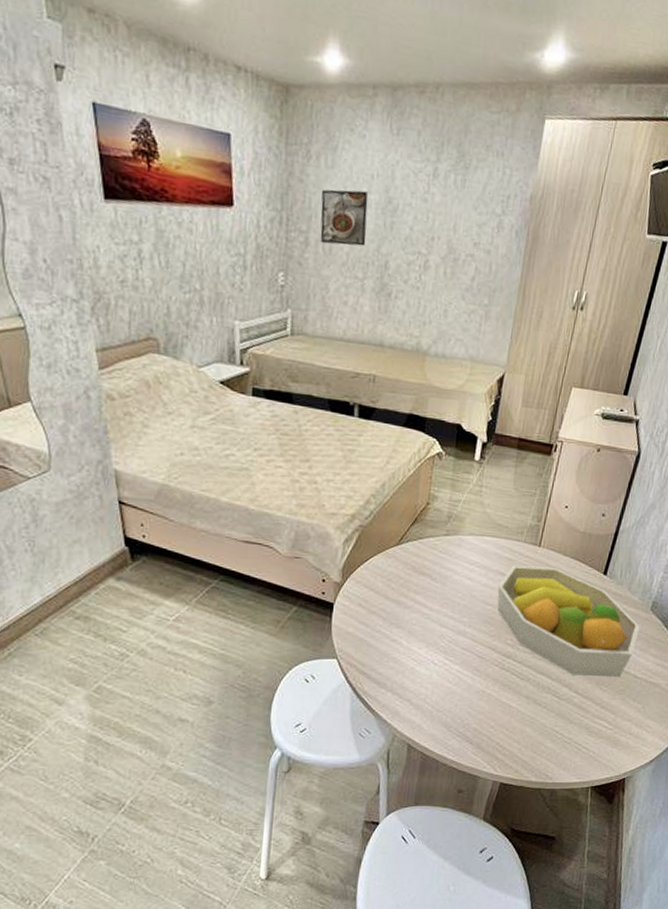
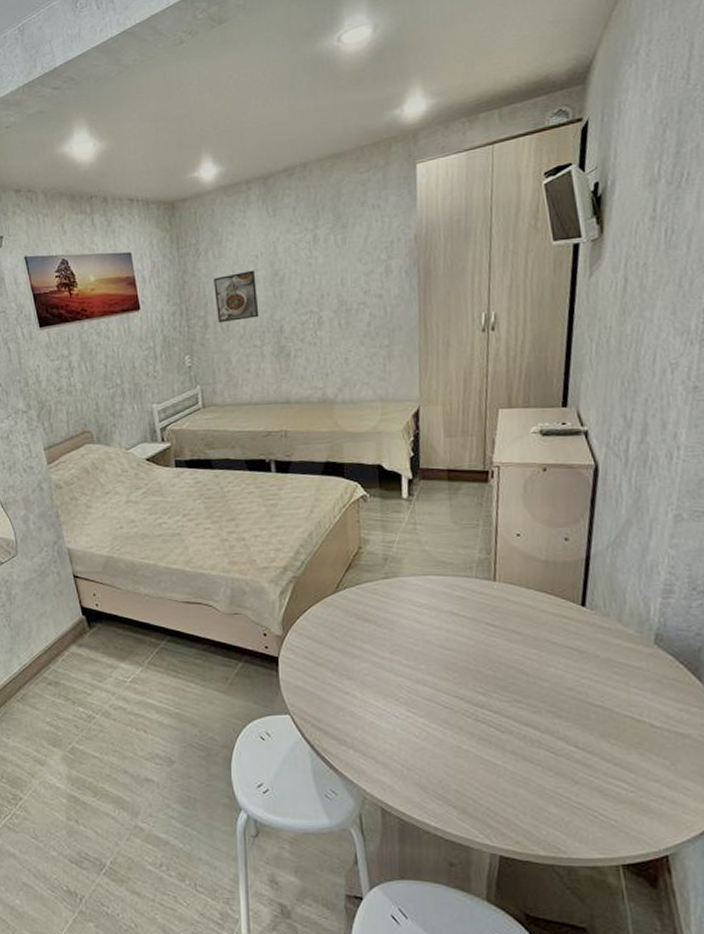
fruit bowl: present [497,565,640,678] -> none [453,603,645,728]

